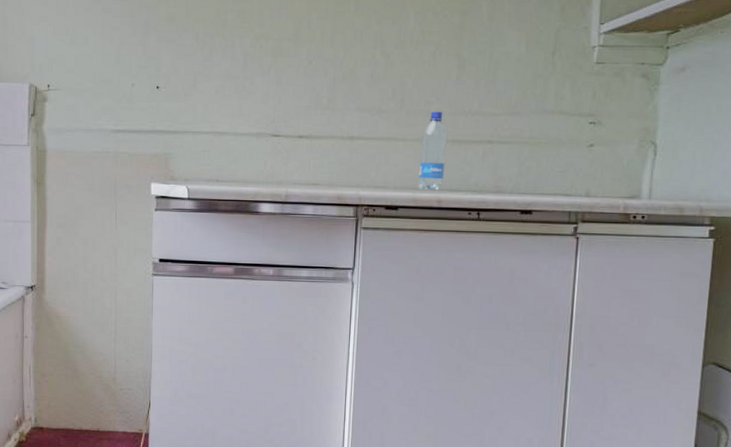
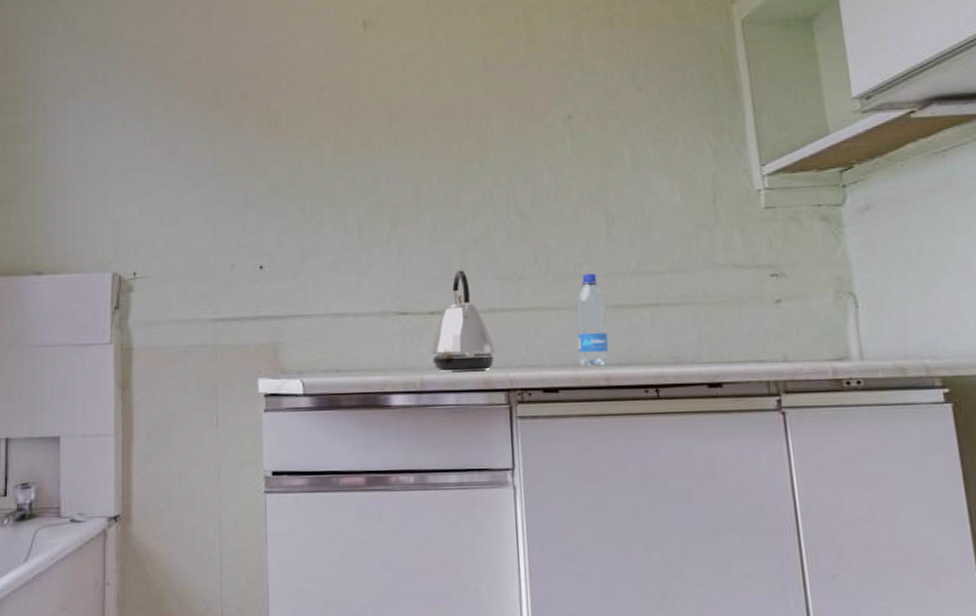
kettle: none [295,101,351,188] -> present [430,270,497,372]

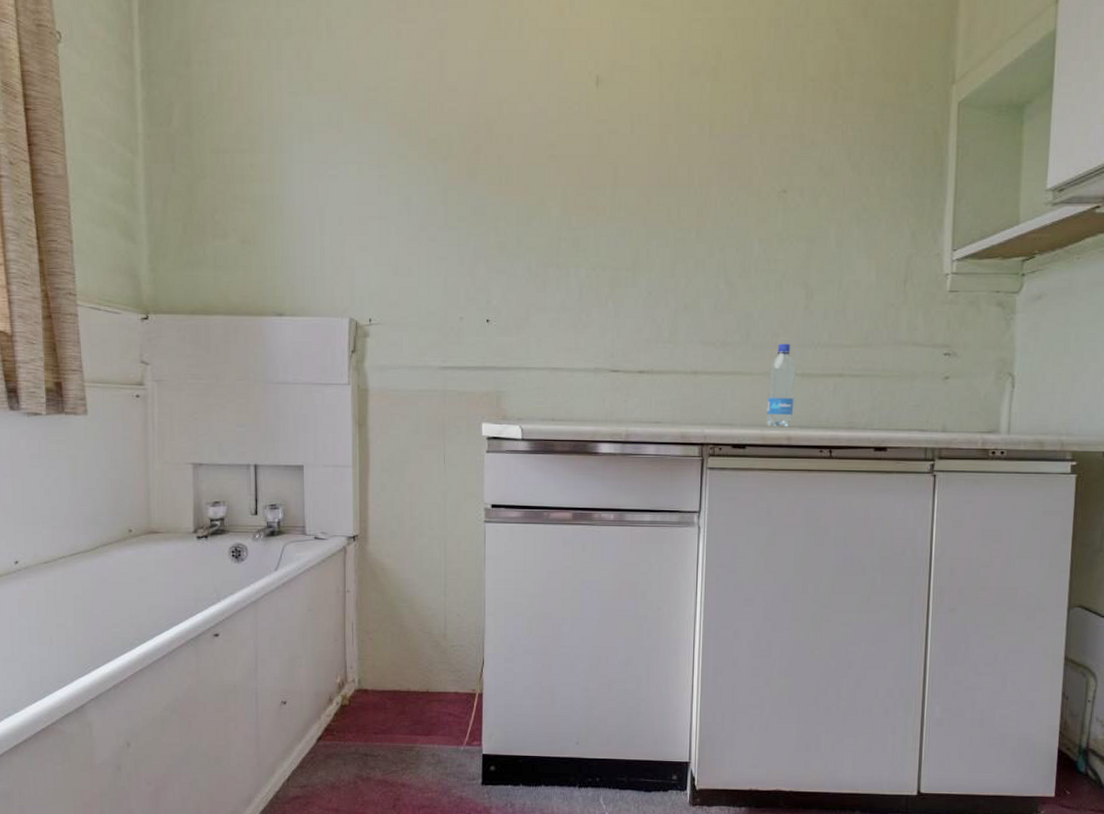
kettle: present [430,270,497,372] -> none [636,334,695,425]

